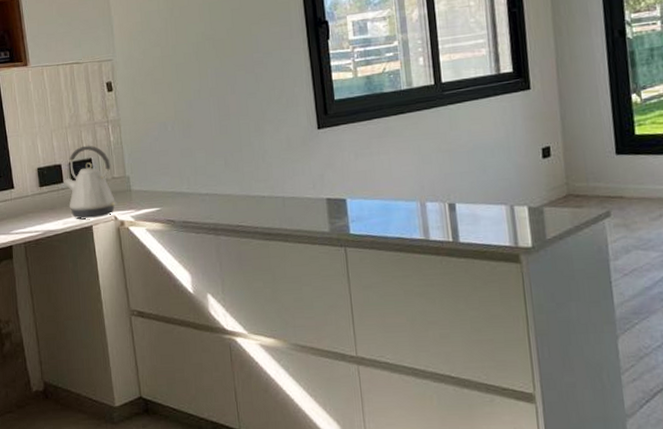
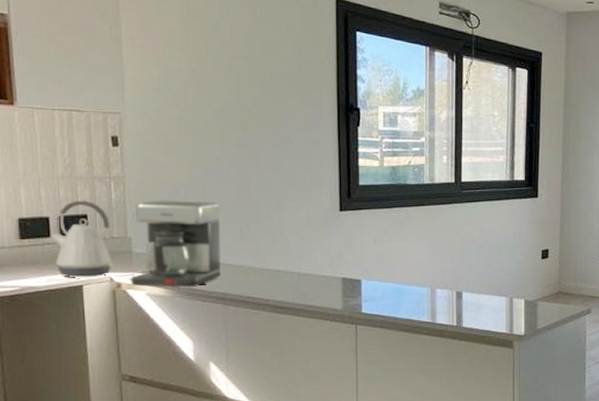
coffee maker: none [131,133,210,223] -> present [131,200,222,288]

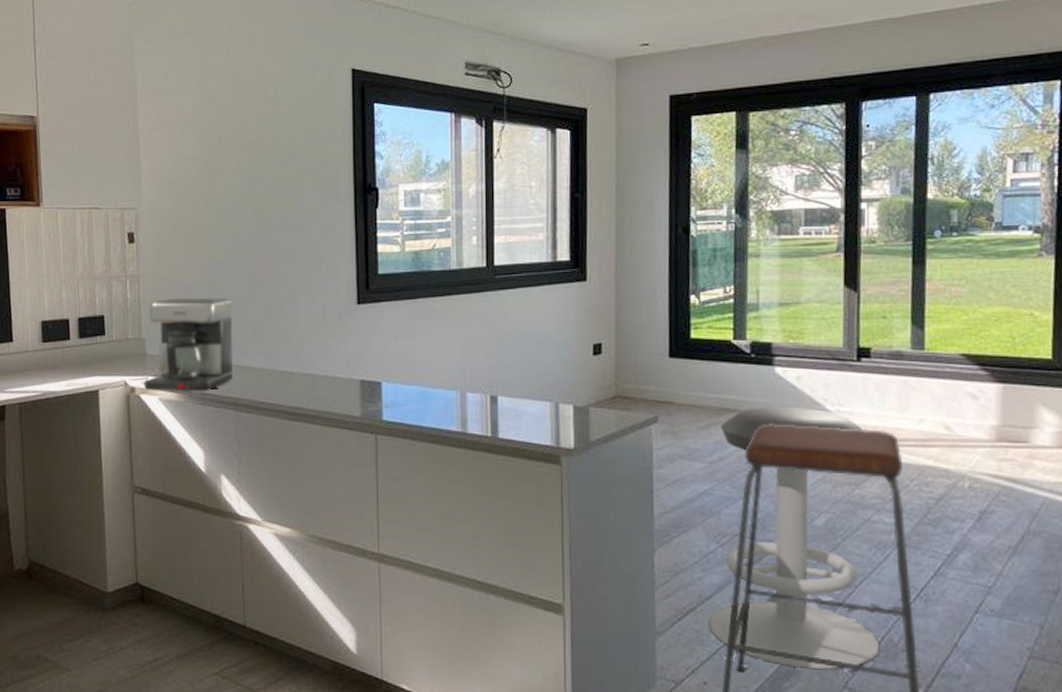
kettle: present [50,200,115,278] -> none [69,300,130,382]

